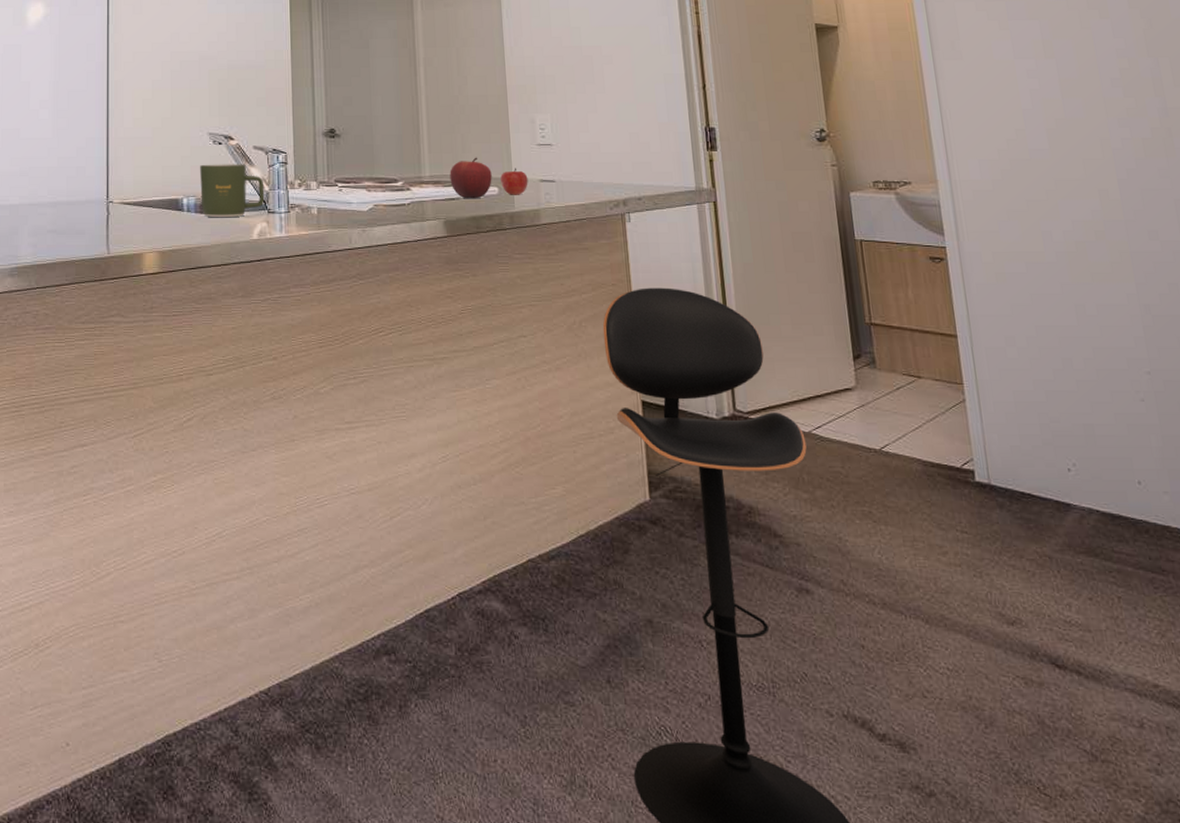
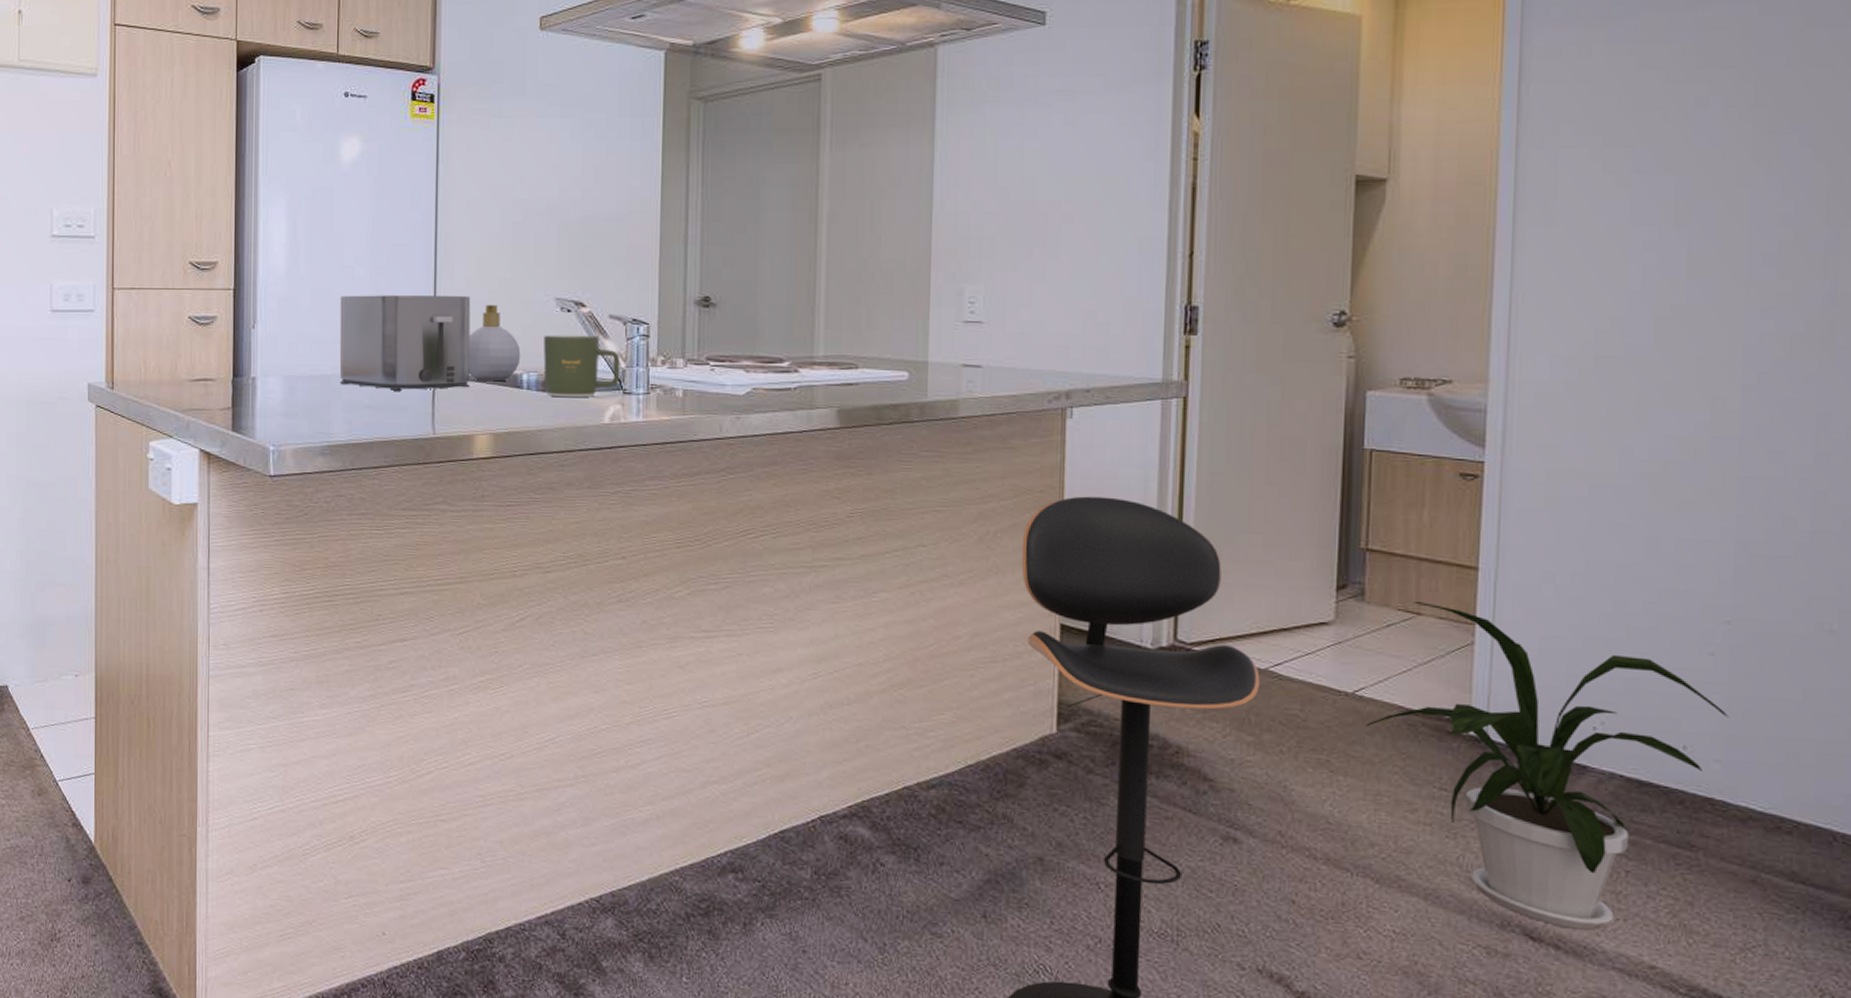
toaster: none [26,133,139,216] -> present [339,295,471,391]
soap bottle: none [137,140,181,206] -> present [468,305,521,382]
fruit: present [449,157,492,199] -> none [849,335,902,385]
fruit: present [500,168,528,195] -> none [912,349,947,382]
house plant: none [895,367,1166,655] -> present [1366,602,1728,930]

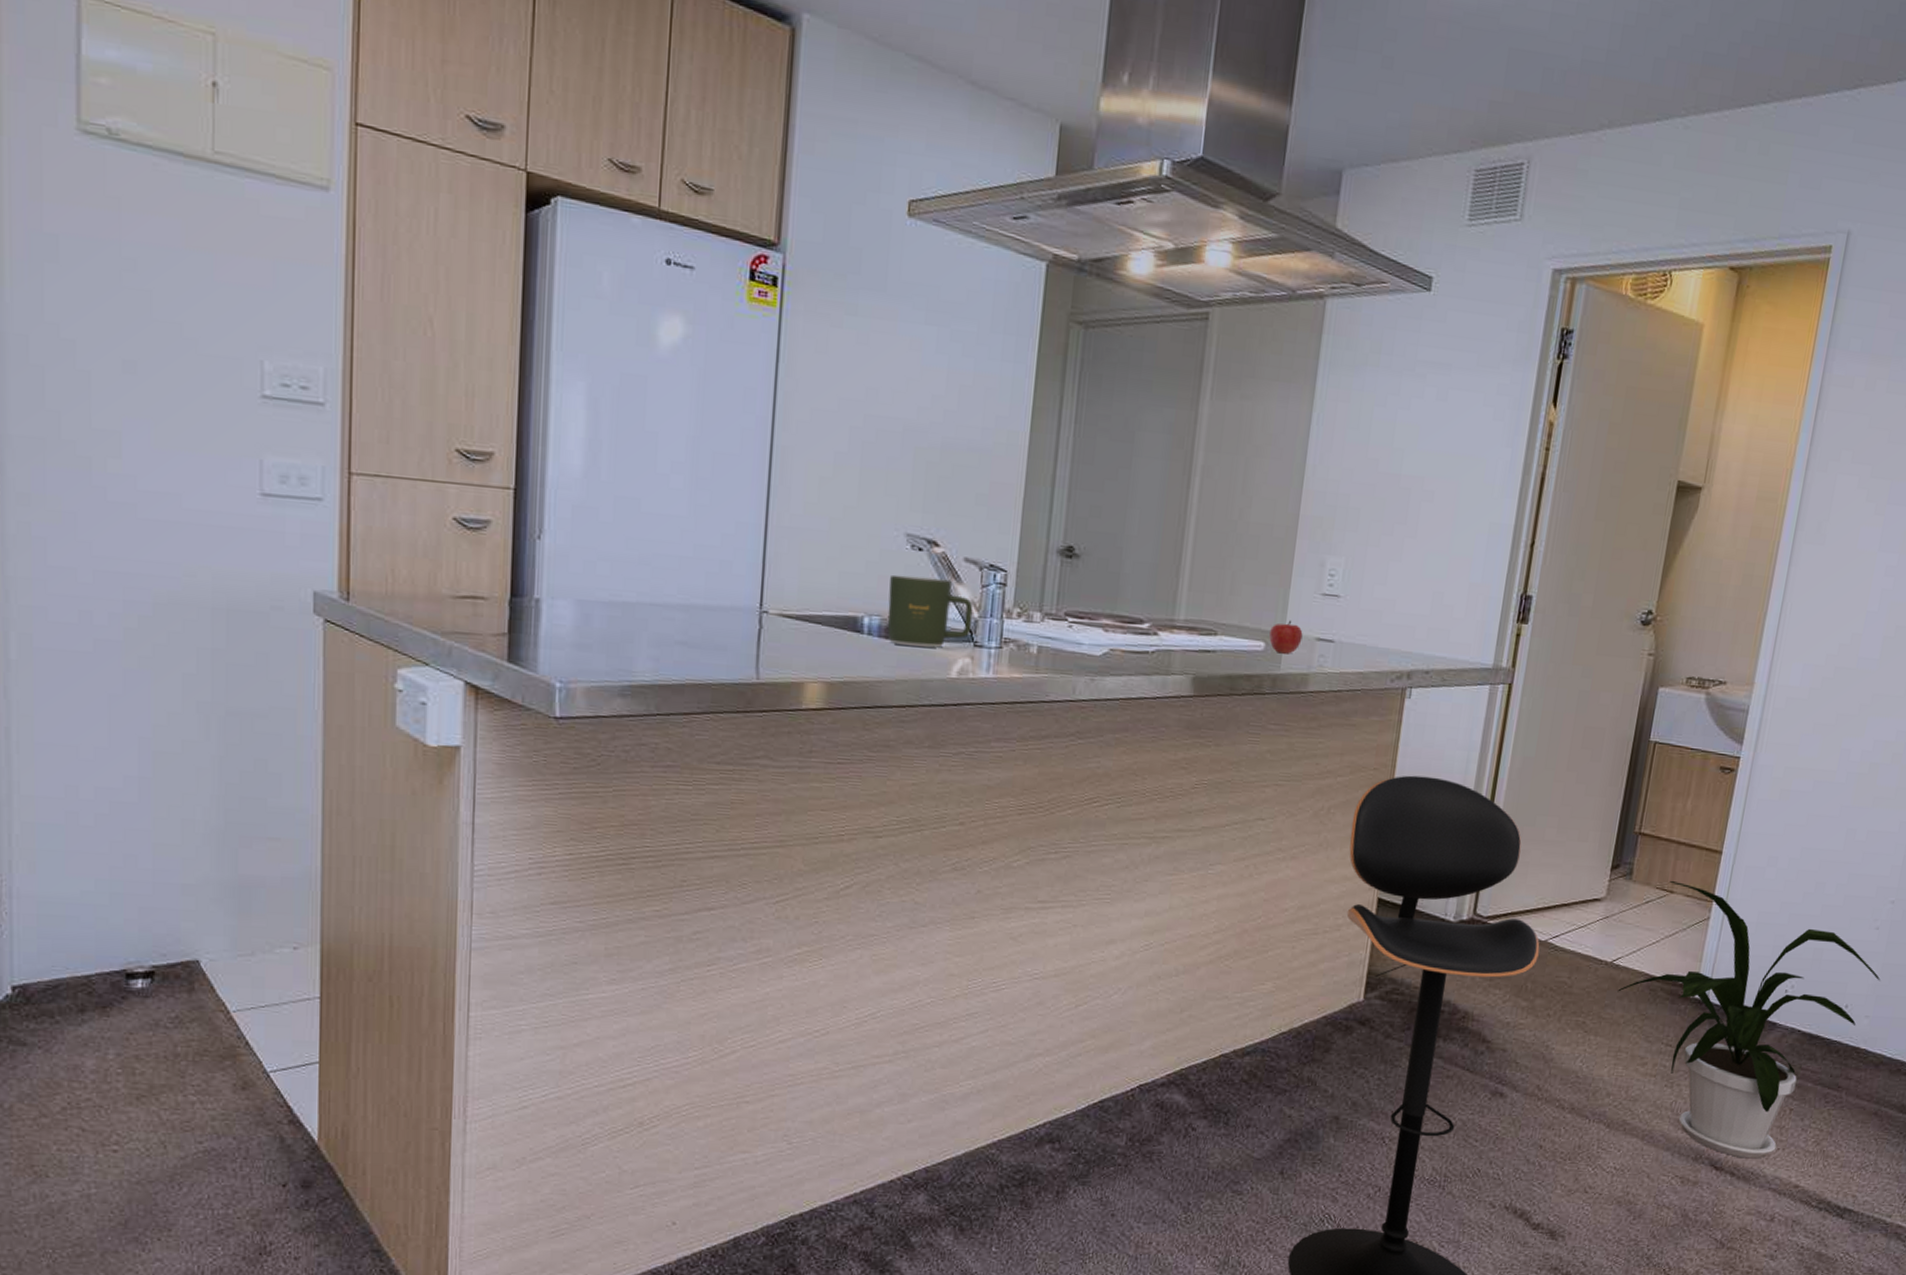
toaster: present [339,295,471,391] -> none [646,509,809,629]
soap bottle: present [468,305,521,382] -> none [801,535,863,625]
fruit: none [912,349,947,382] -> present [1269,620,1303,654]

